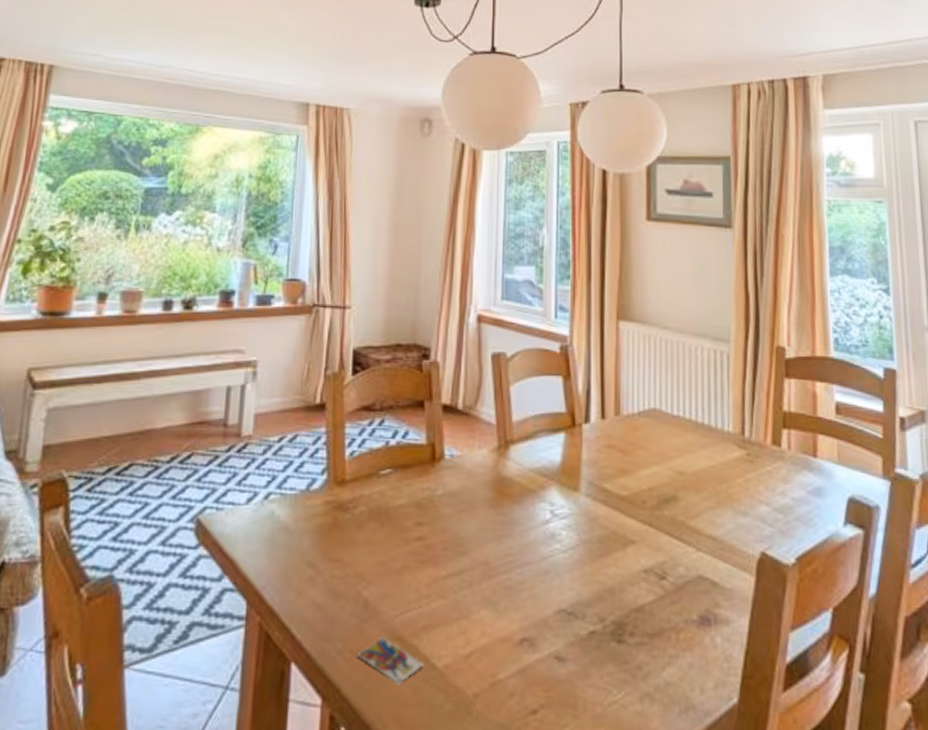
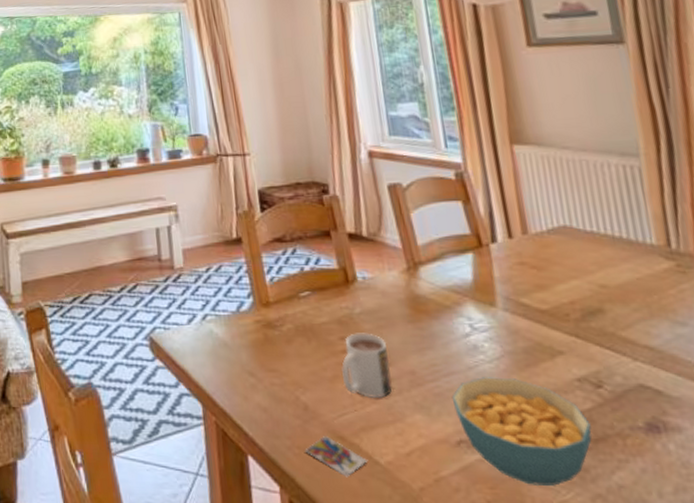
mug: none [412,517,465,592] -> present [342,333,392,398]
cereal bowl: none [521,568,650,686] -> present [451,377,593,486]

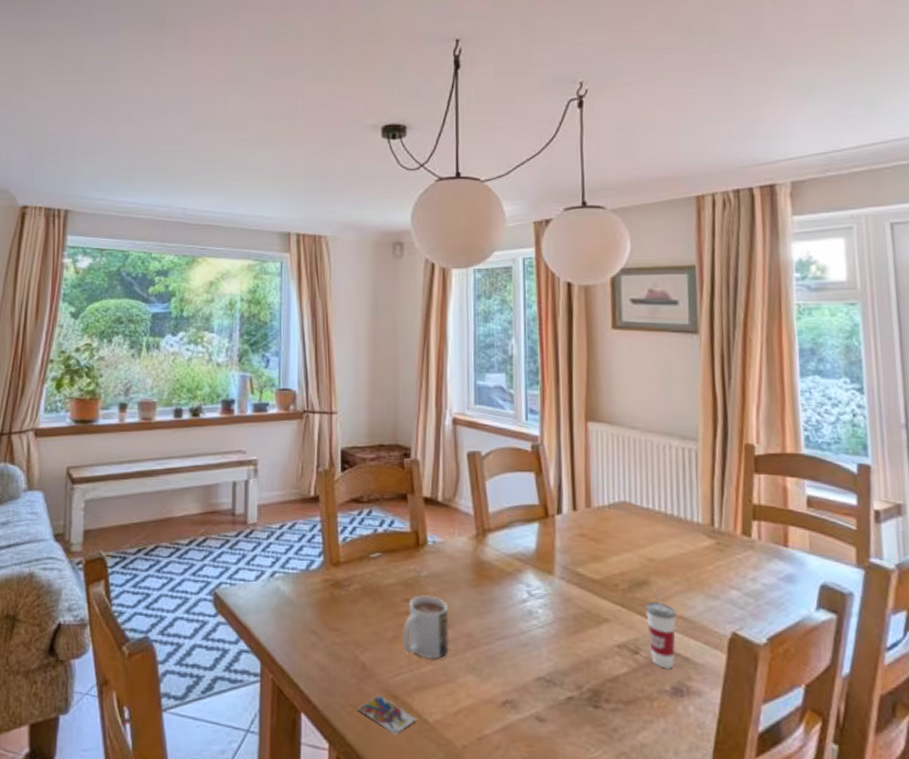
cereal bowl: present [451,377,593,486] -> none [503,641,625,744]
cup: none [603,317,645,403] -> present [646,589,676,669]

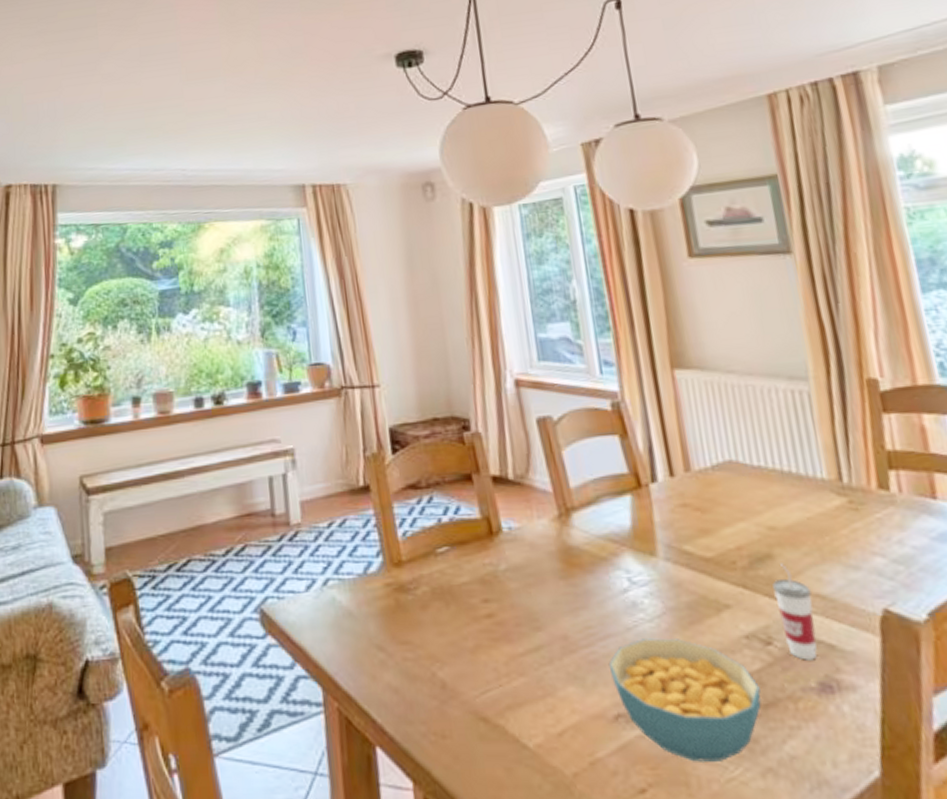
card: present [358,695,418,735] -> none [442,718,515,766]
mug: present [403,595,449,659] -> none [485,593,542,670]
cereal bowl: none [503,641,625,744] -> present [608,638,762,762]

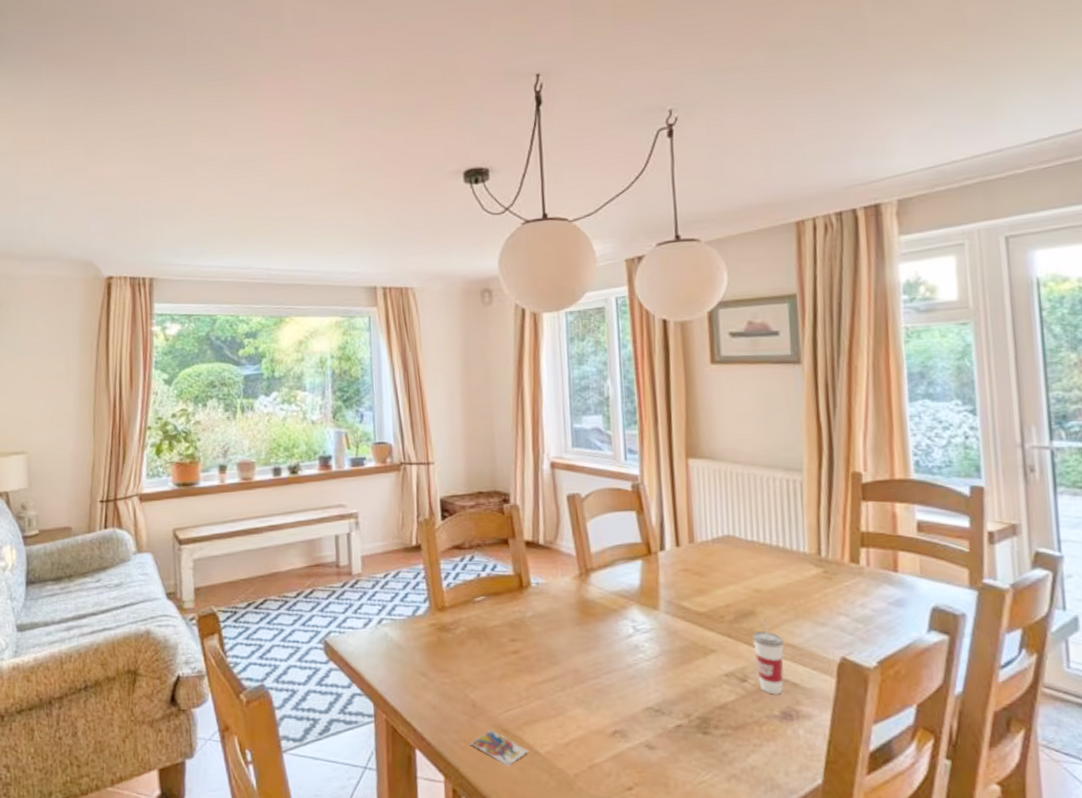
card: none [442,718,515,766] -> present [470,730,529,767]
cereal bowl: present [608,638,762,762] -> none [611,674,734,768]

